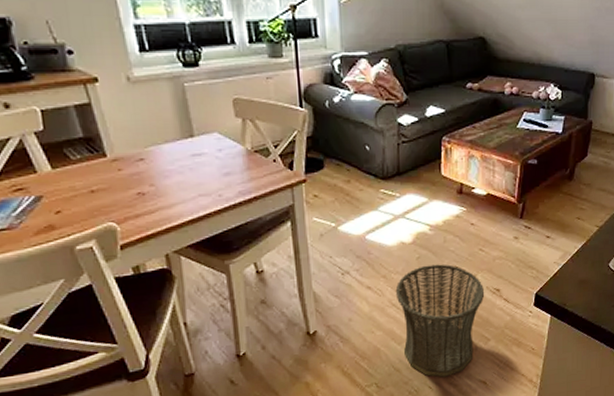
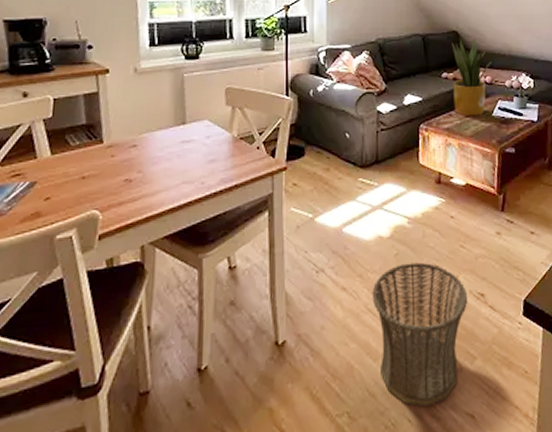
planter: none [477,46,520,129] -> present [451,39,492,117]

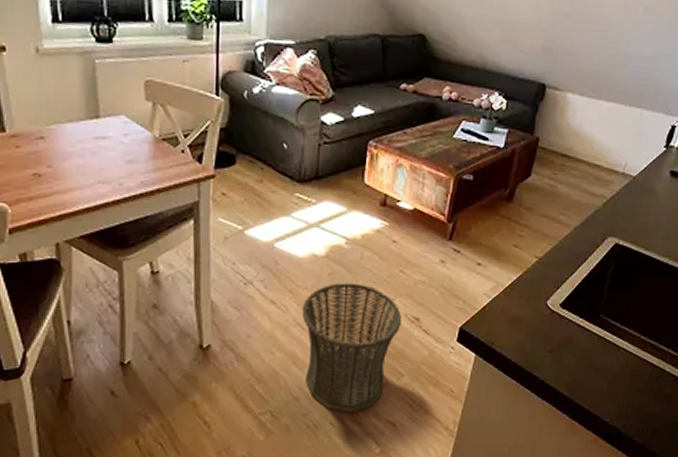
planter: present [451,39,492,117] -> none [410,44,461,137]

